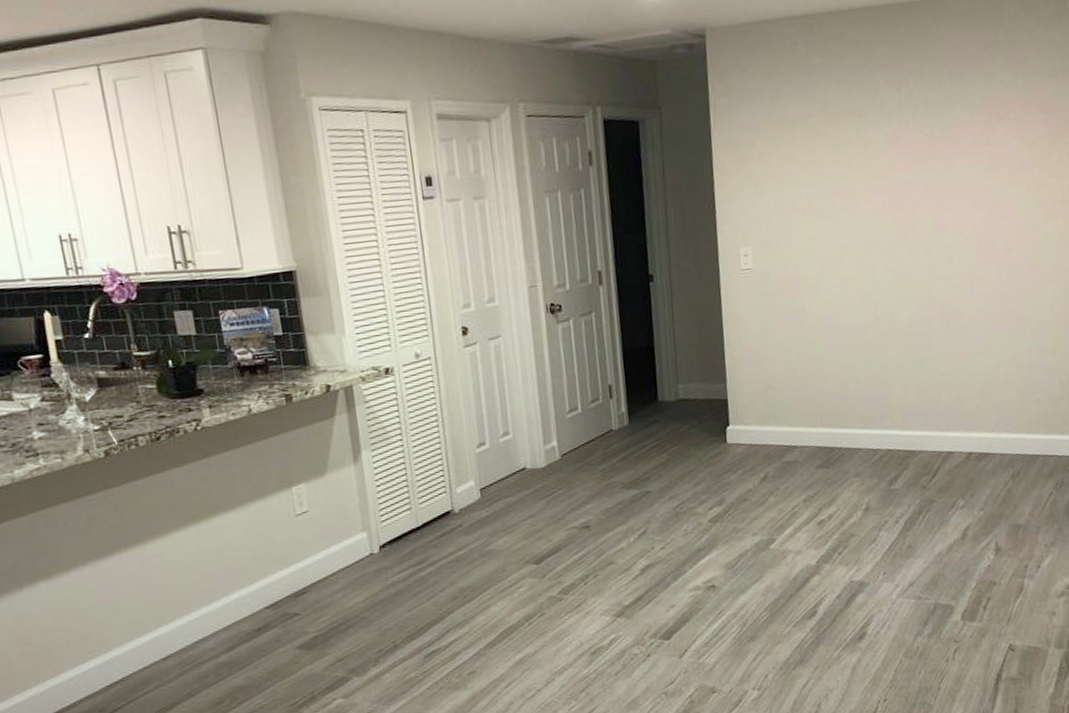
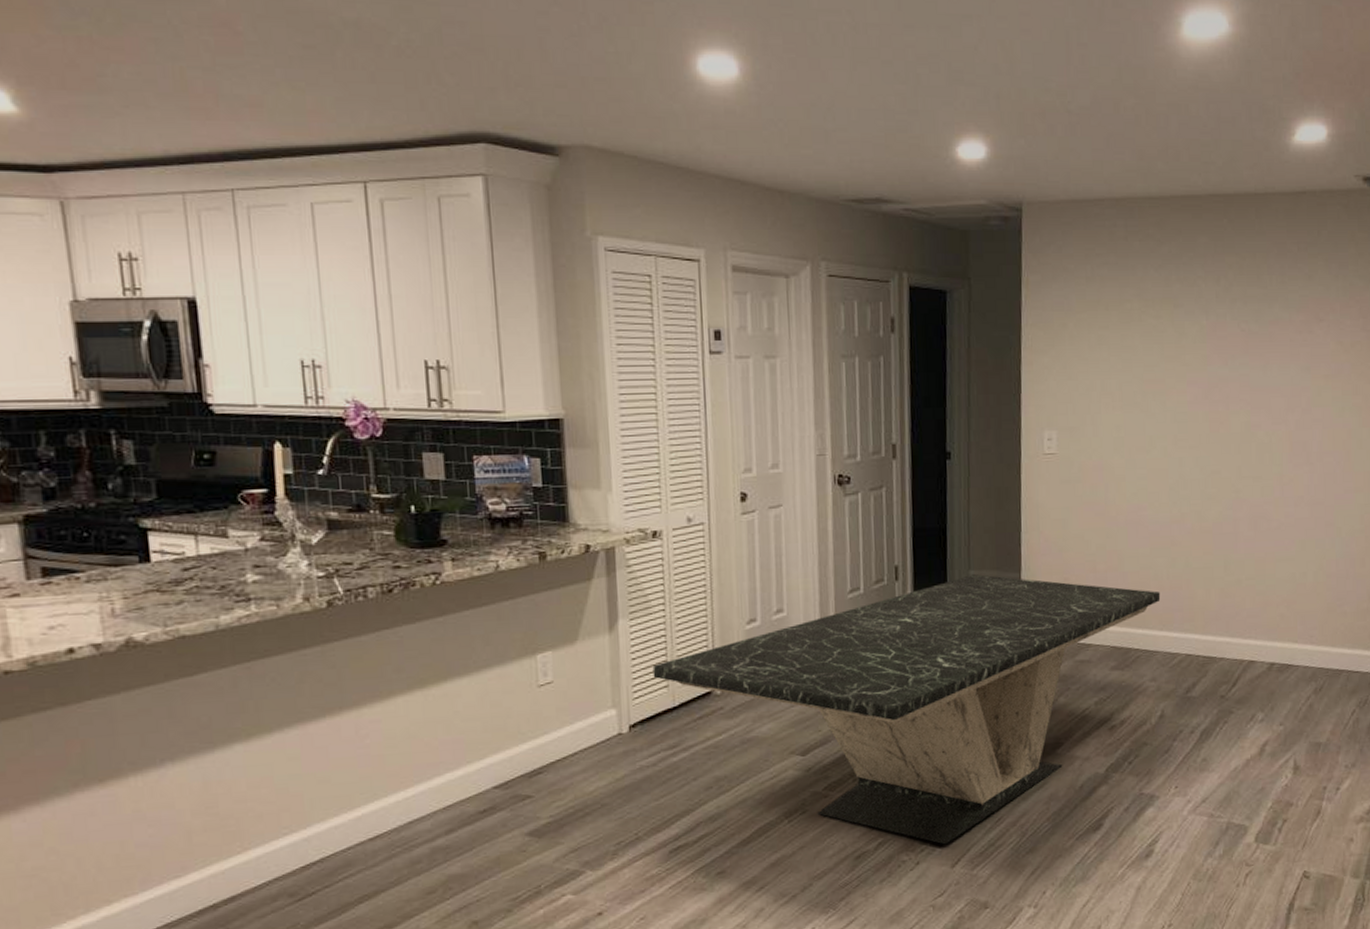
dining table: none [395,387,860,638] -> present [652,574,1161,845]

